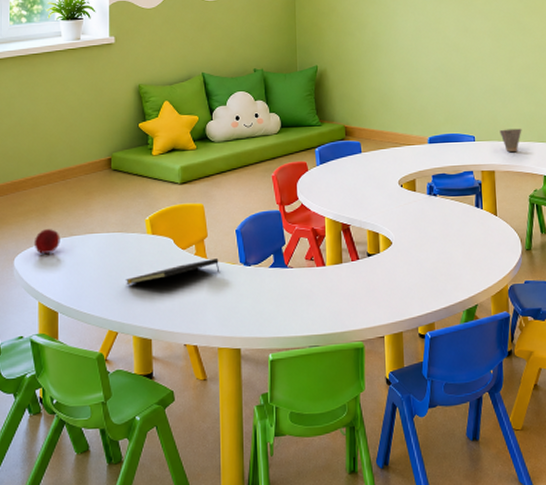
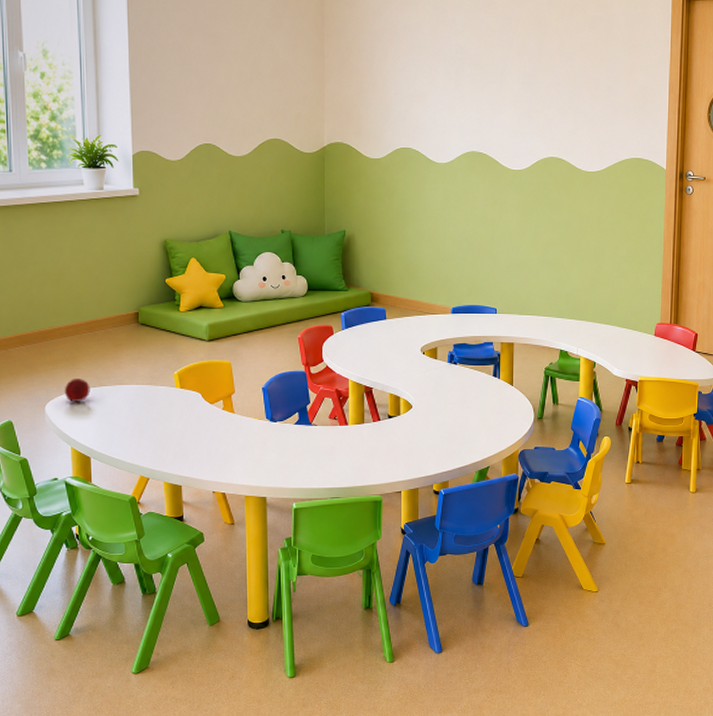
notepad: present [126,259,219,285] -> none [156,414,246,434]
cup: present [500,128,522,152] -> none [521,303,543,325]

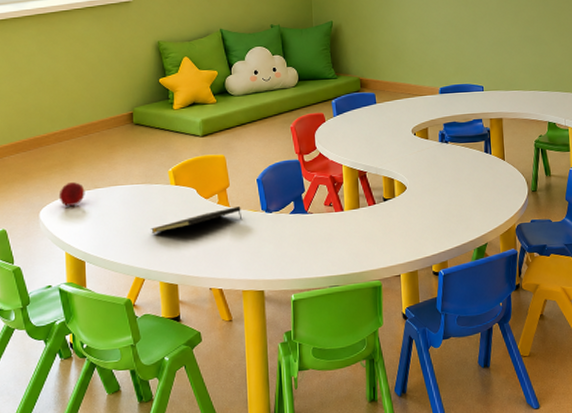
notepad: none [156,414,246,434] -> present [151,206,241,233]

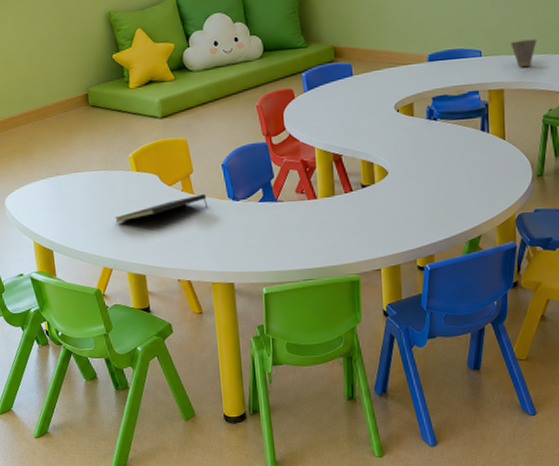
peach: present [58,182,85,206] -> none [21,169,47,194]
cup: none [507,78,528,100] -> present [511,39,537,67]

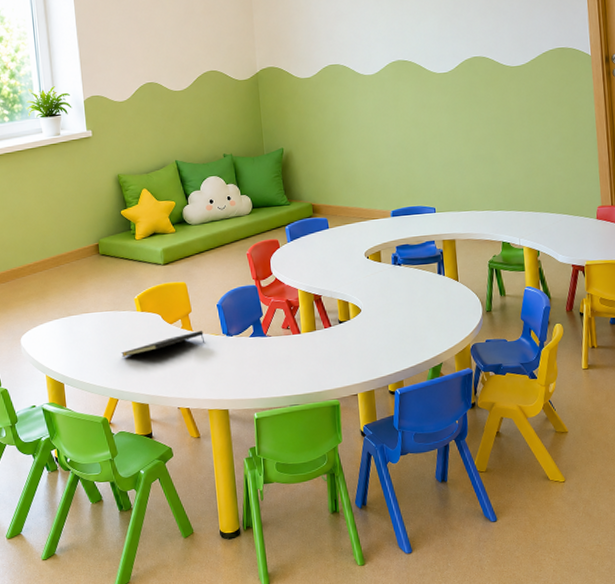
cup: present [511,39,537,67] -> none [459,198,481,221]

